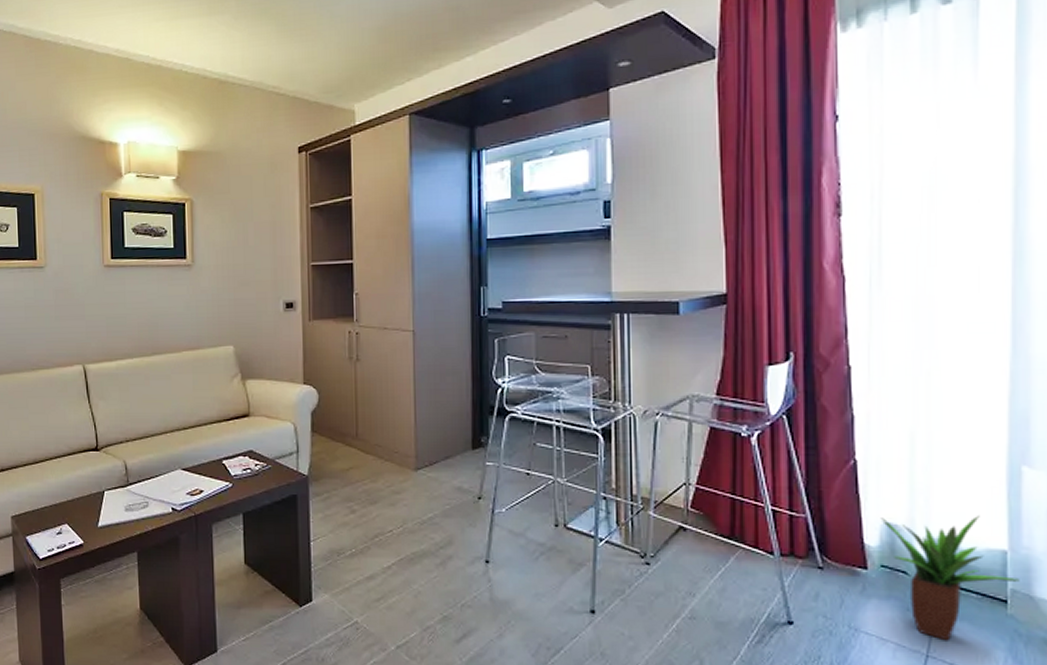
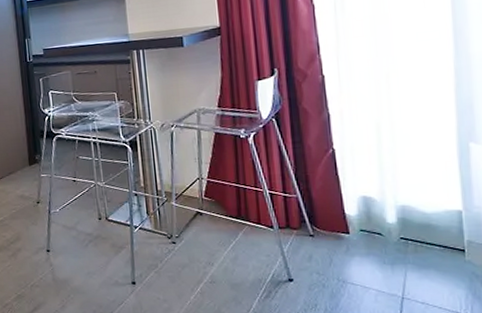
potted plant: present [880,514,1019,641] -> none [357,184,474,285]

